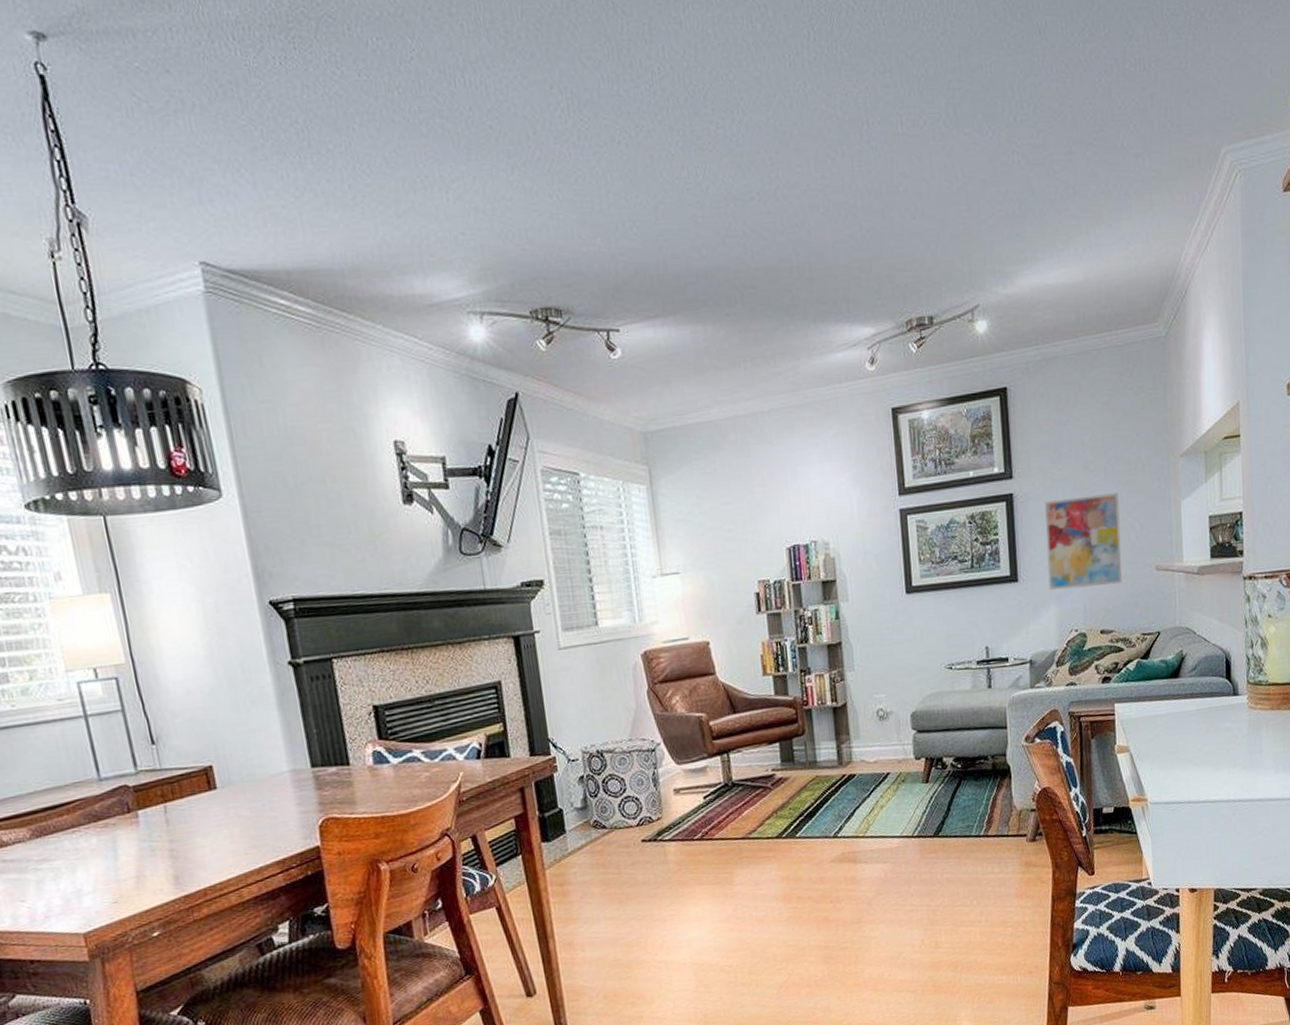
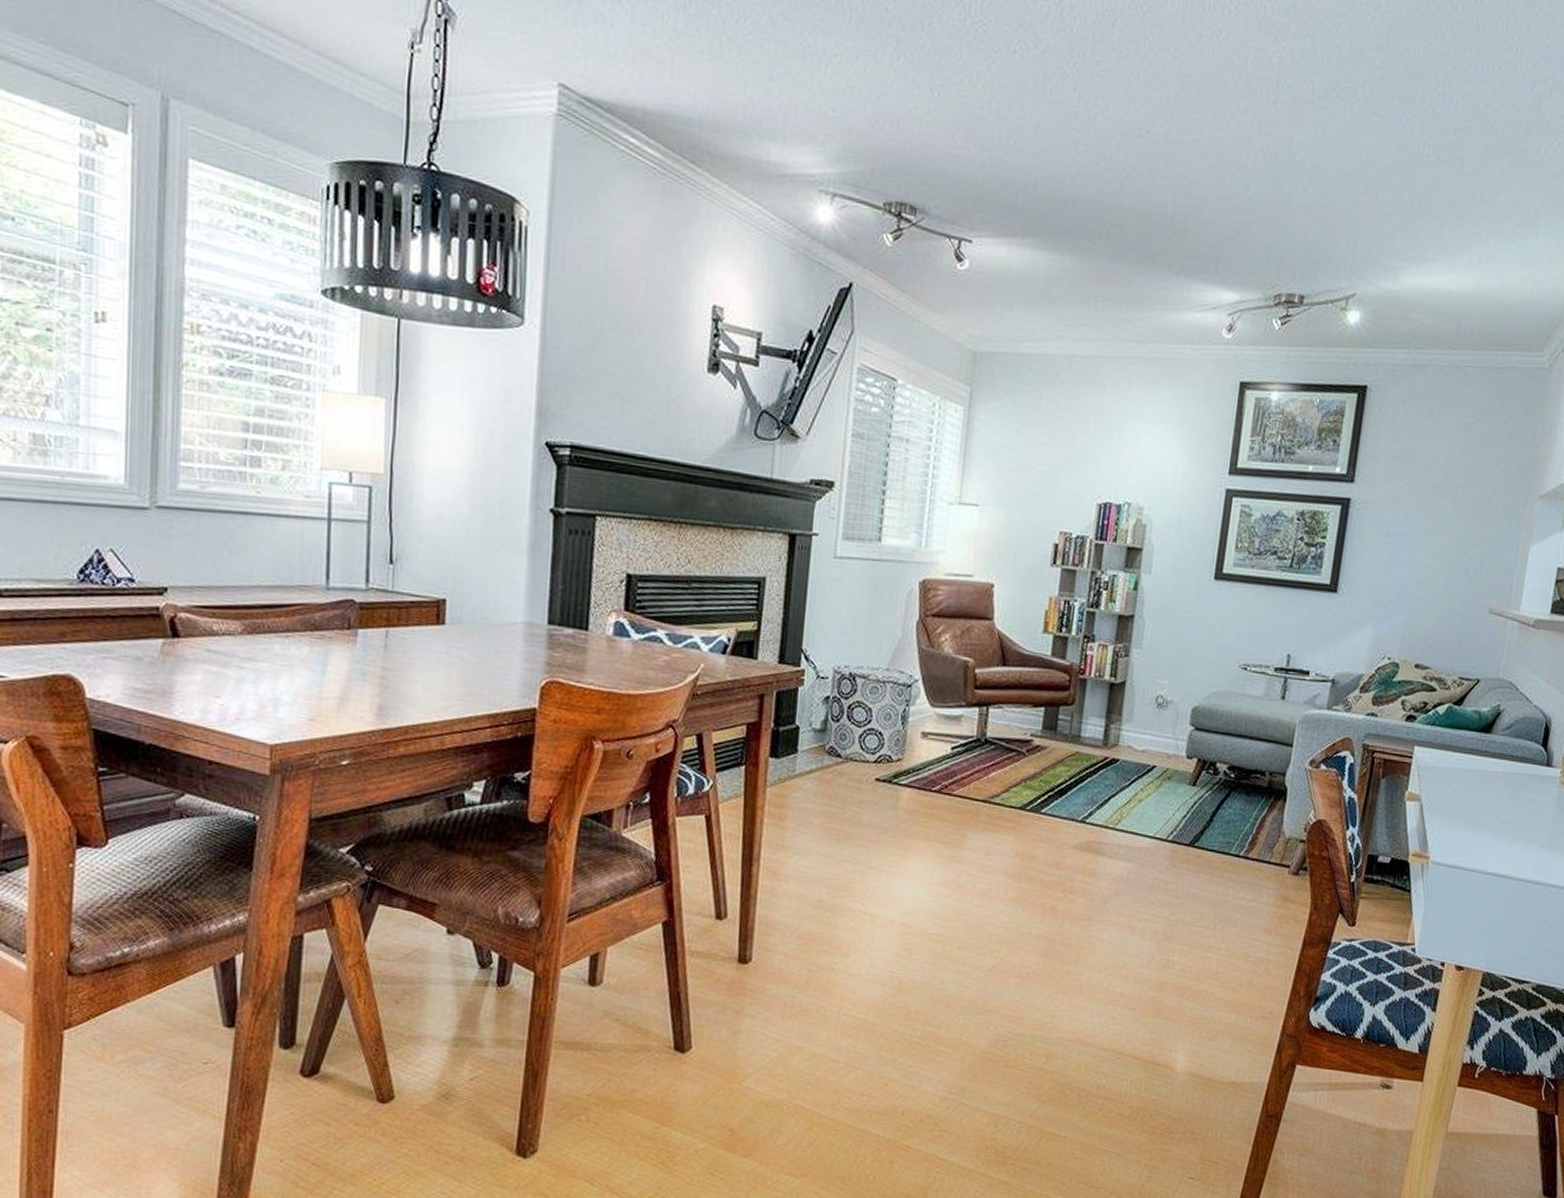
wall art: present [1045,493,1122,591] -> none [1369,514,1464,619]

